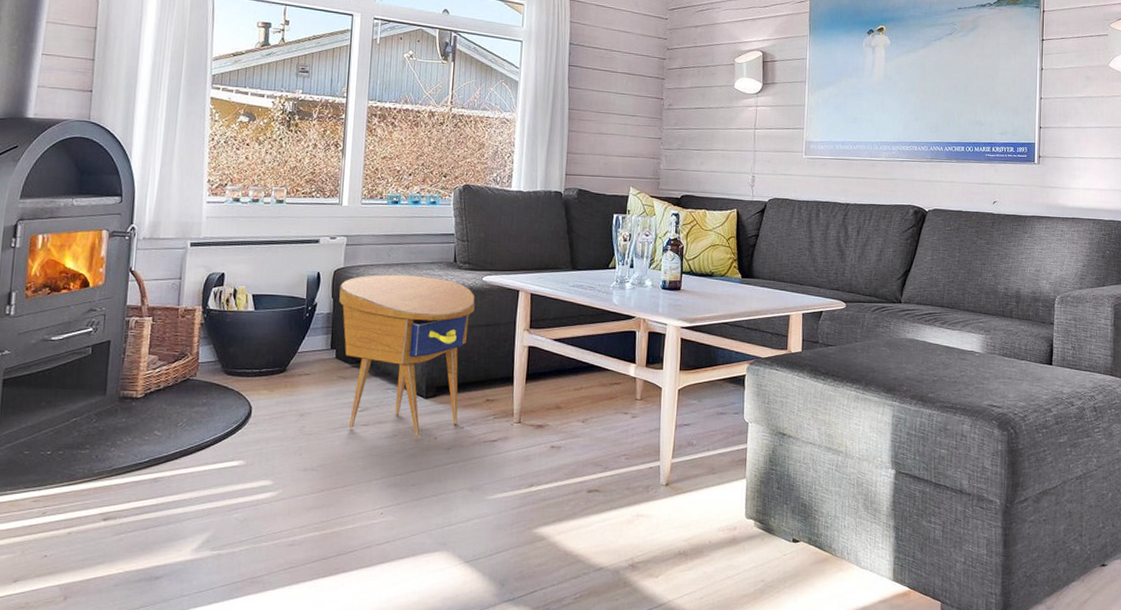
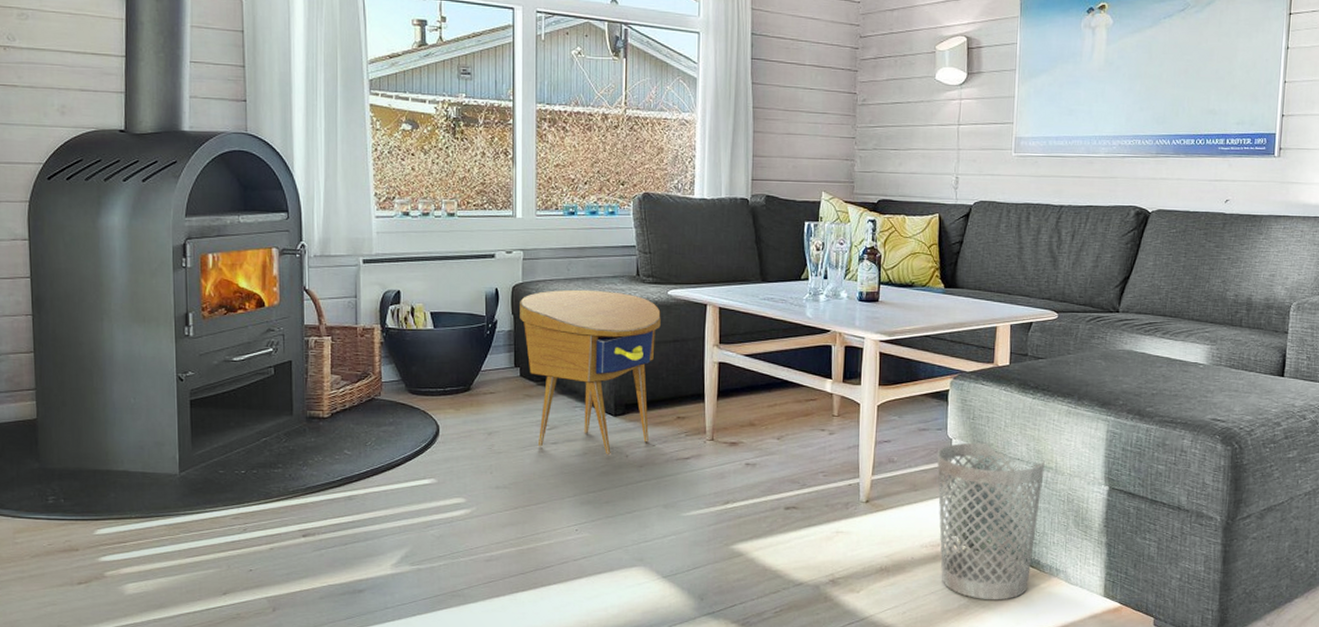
wastebasket: none [734,426,835,585] -> present [936,442,1045,600]

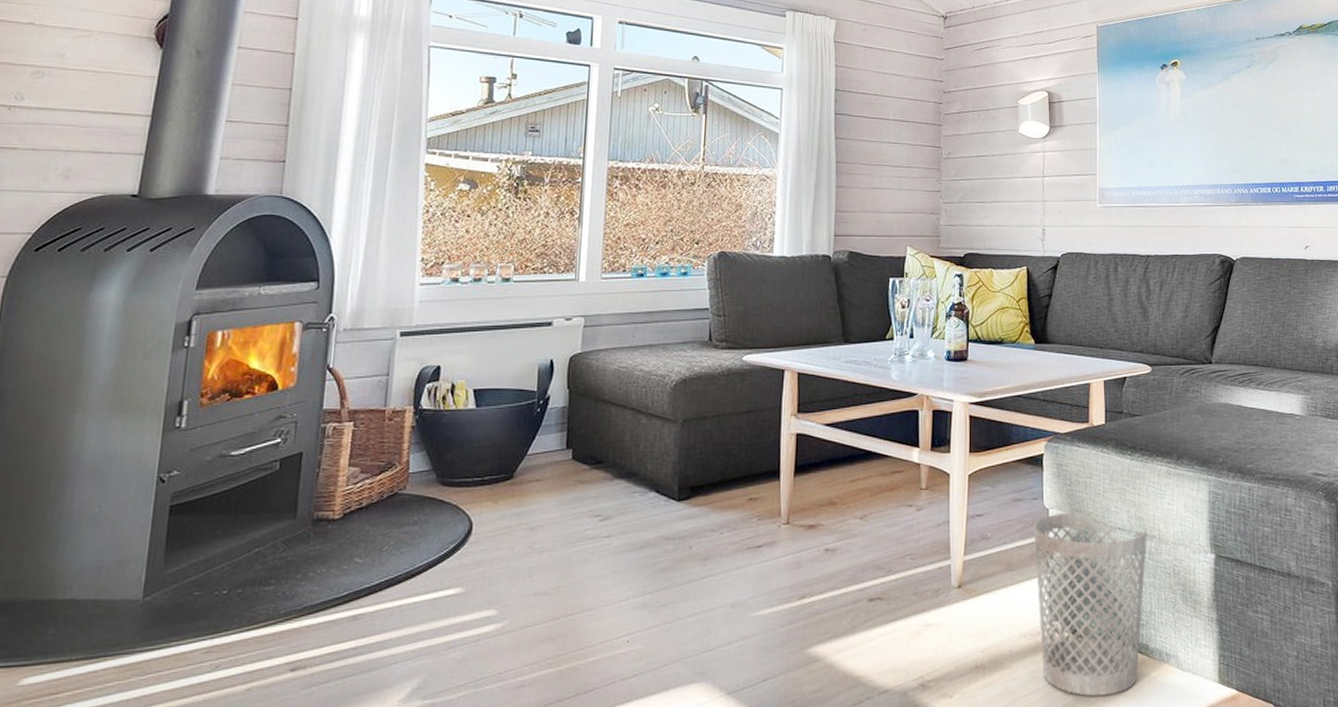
side table: present [520,289,661,454] -> none [576,358,734,547]

